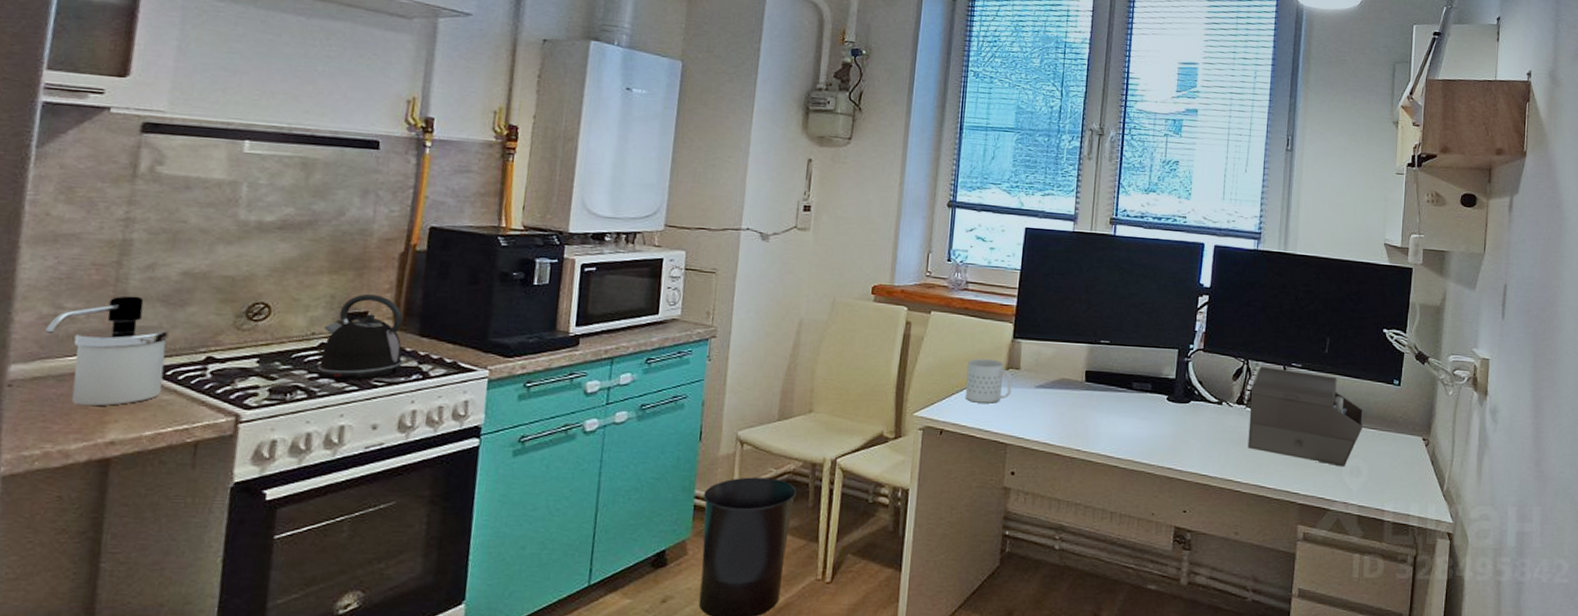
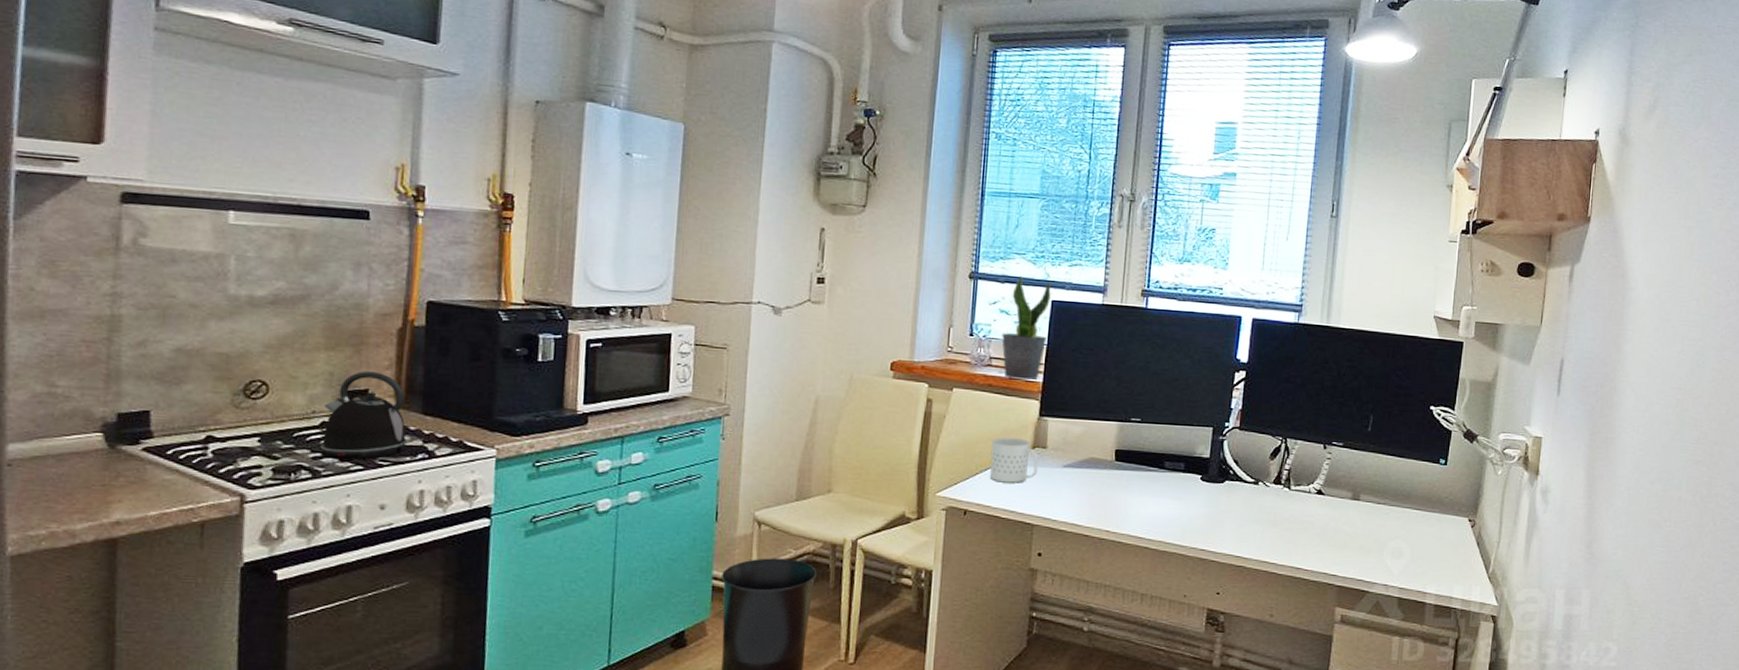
soap dispenser: present [45,295,170,407] -> none [40,373,167,487]
potted plant: none [977,204,1025,304] -> present [1001,275,1051,381]
sewing box: present [1248,366,1364,467] -> none [1284,444,1408,549]

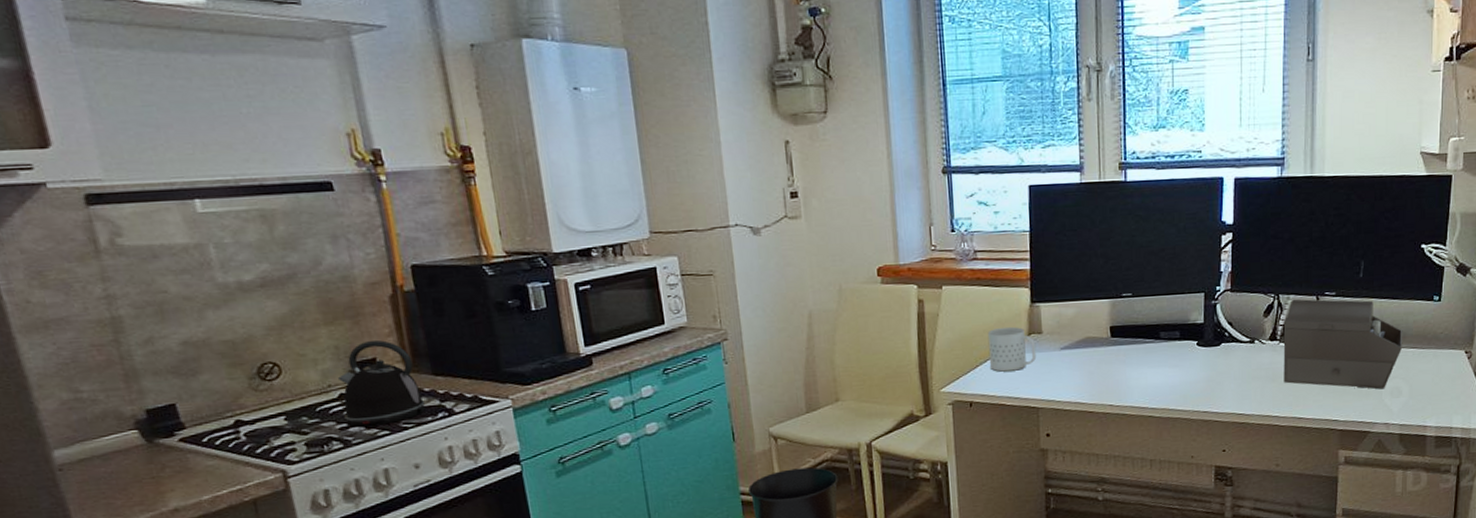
potted plant: present [1001,275,1051,381] -> none [982,164,1030,270]
sewing box: none [1284,444,1408,549] -> present [1283,299,1403,389]

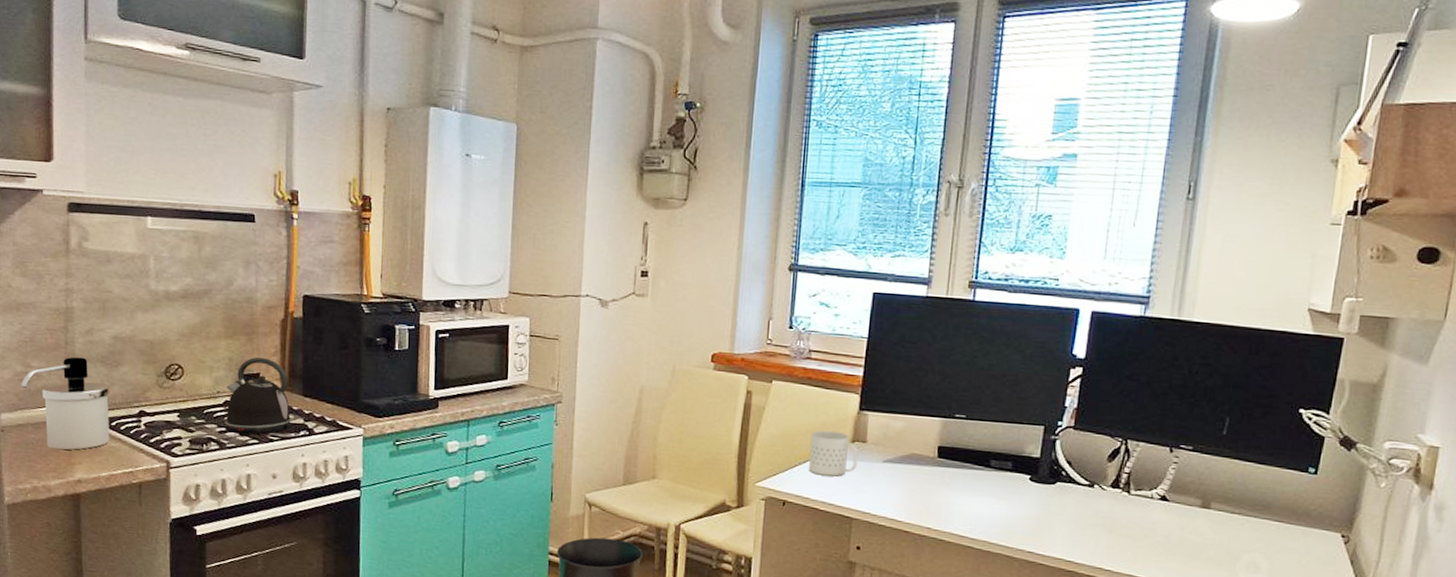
soap dispenser: none [72,371,205,481] -> present [21,356,110,451]
sewing box: present [1283,299,1403,389] -> none [1122,447,1268,562]

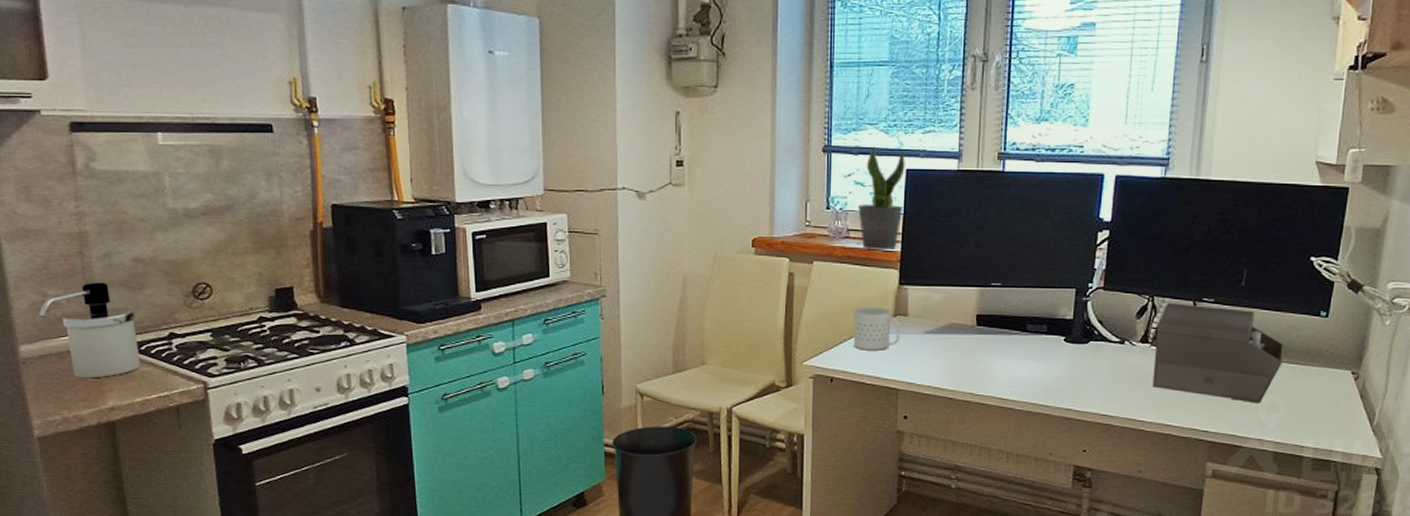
kettle: present [225,357,292,435] -> none [258,270,332,349]
potted plant: none [820,267,873,374] -> present [857,146,905,251]
sewing box: none [1122,447,1268,562] -> present [1152,302,1285,404]

